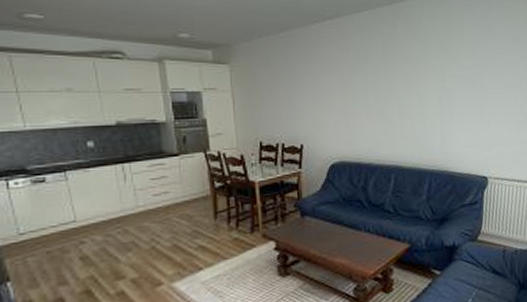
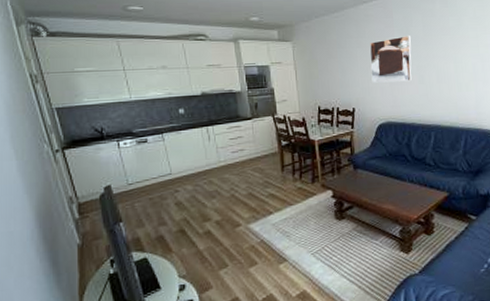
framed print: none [321,61,370,116] -> present [370,34,412,83]

